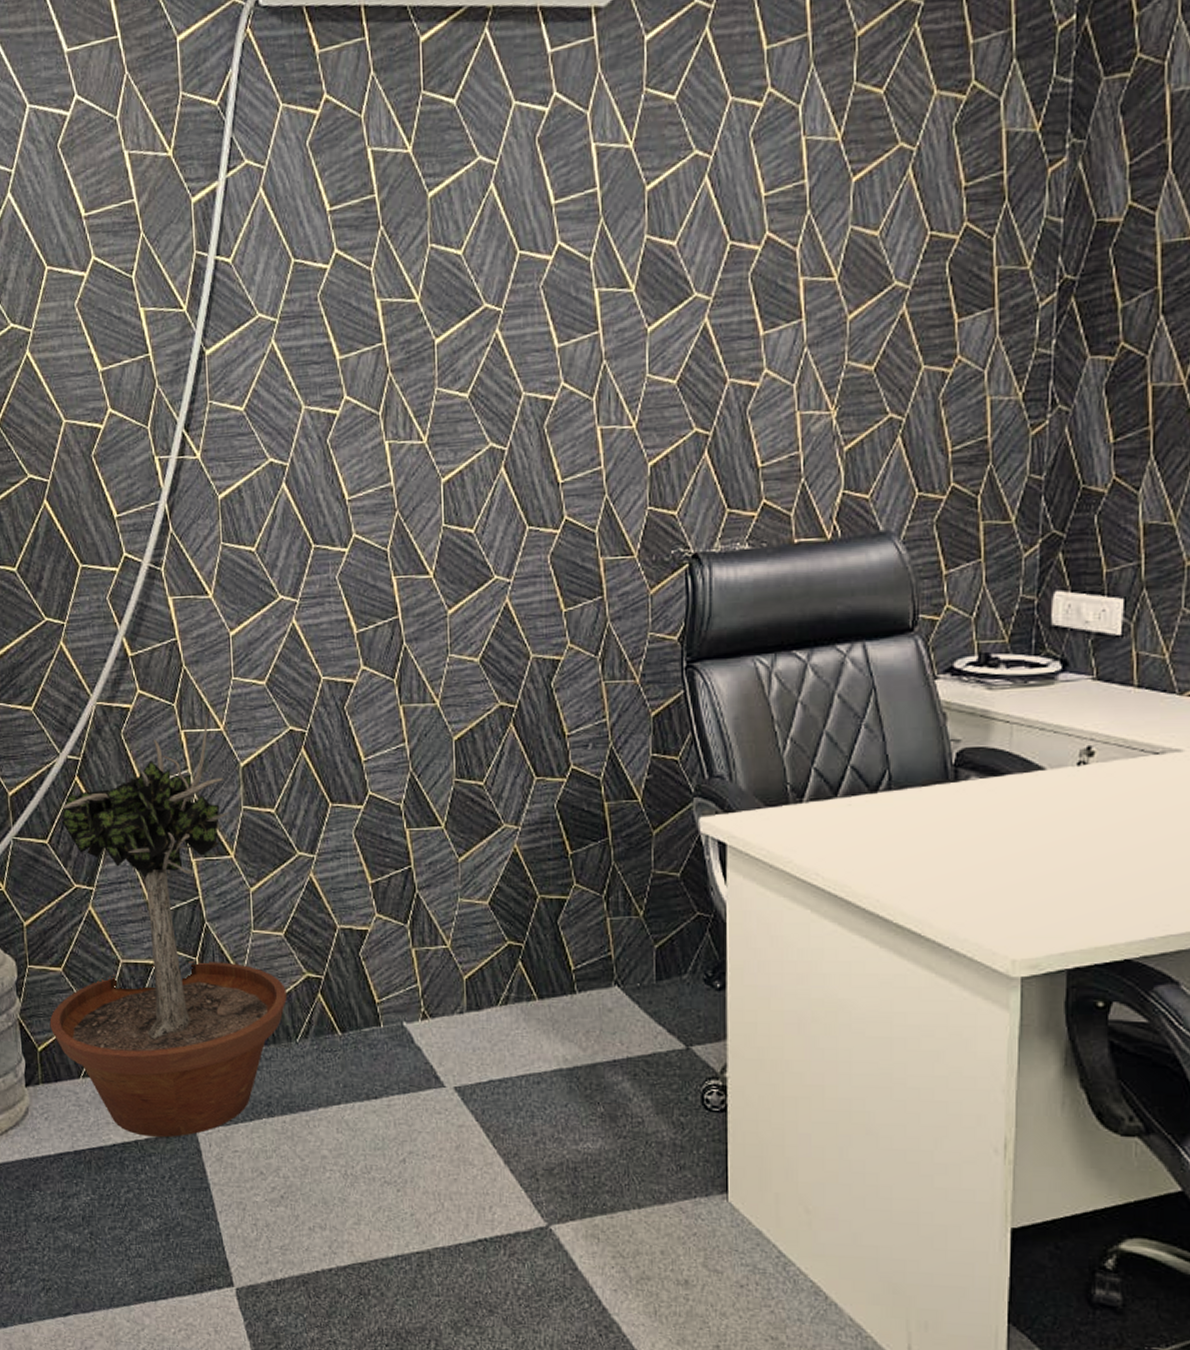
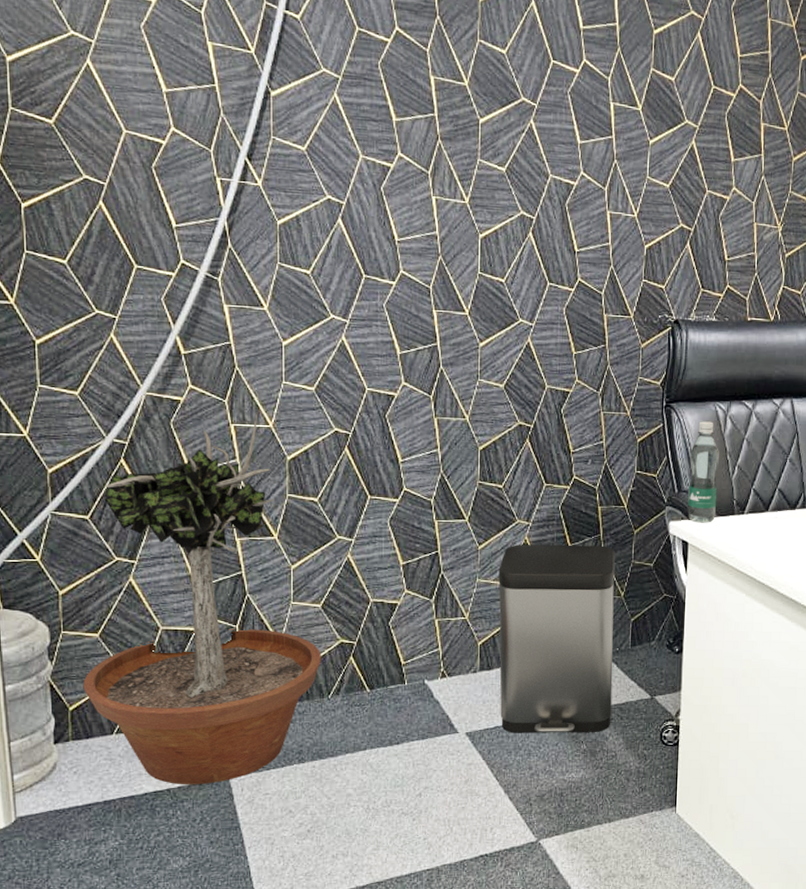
pedal bin: none [484,852,635,1091] -> present [498,544,615,733]
bottle: none [723,682,764,817] -> present [687,421,719,523]

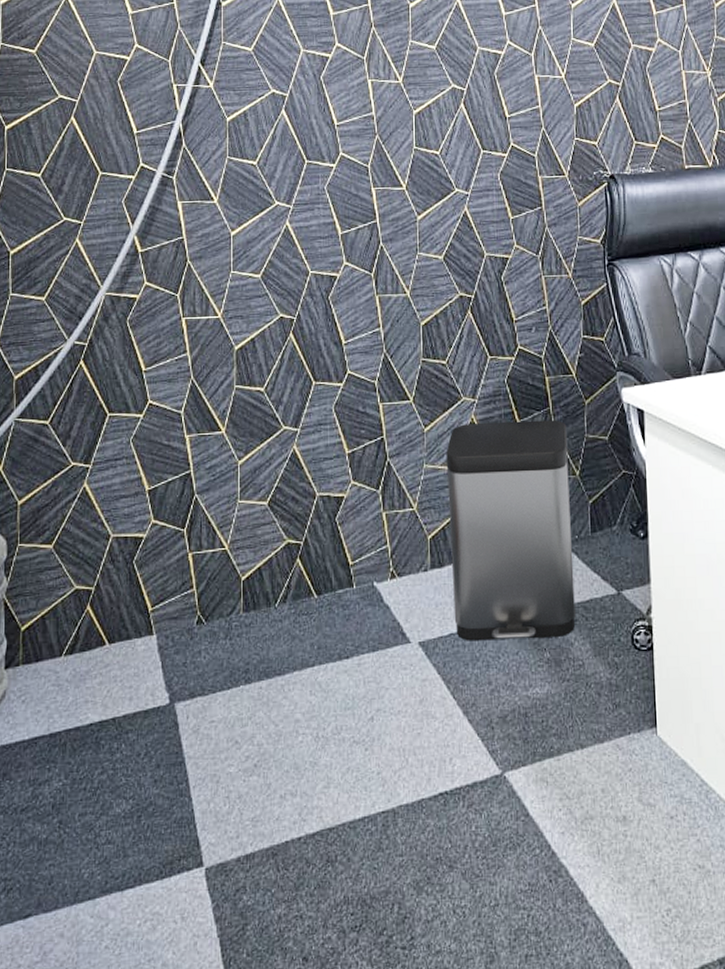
potted tree: present [83,412,321,784] -> none [35,304,268,712]
bottle: present [687,421,719,523] -> none [637,277,671,388]

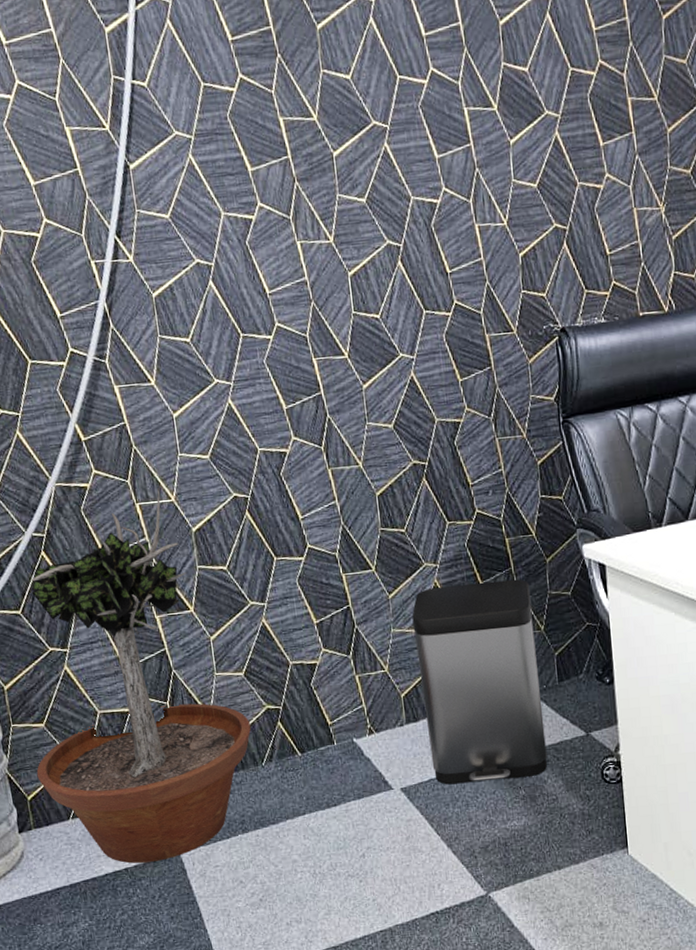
potted tree: none [35,304,268,712] -> present [31,488,251,864]

